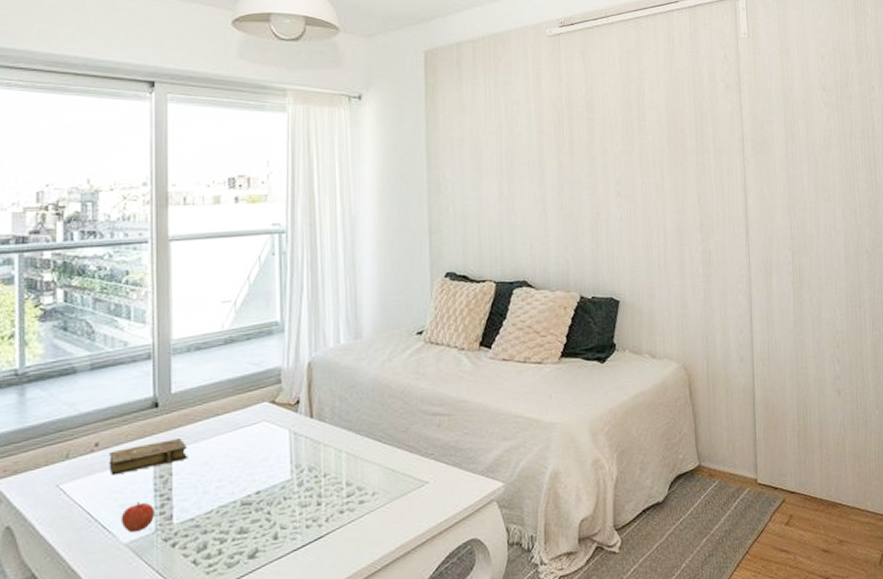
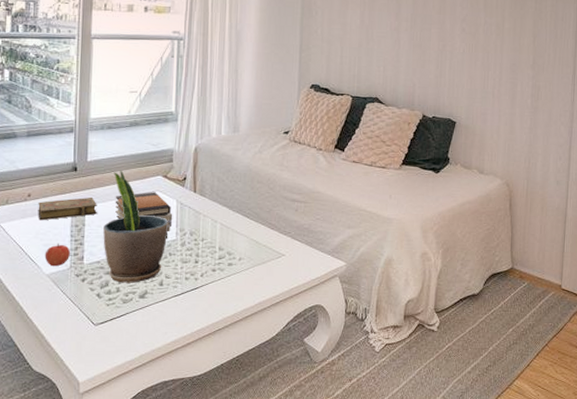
potted plant: none [197,399,281,543] -> present [103,170,169,283]
book stack: none [210,422,286,481] -> present [115,192,173,240]

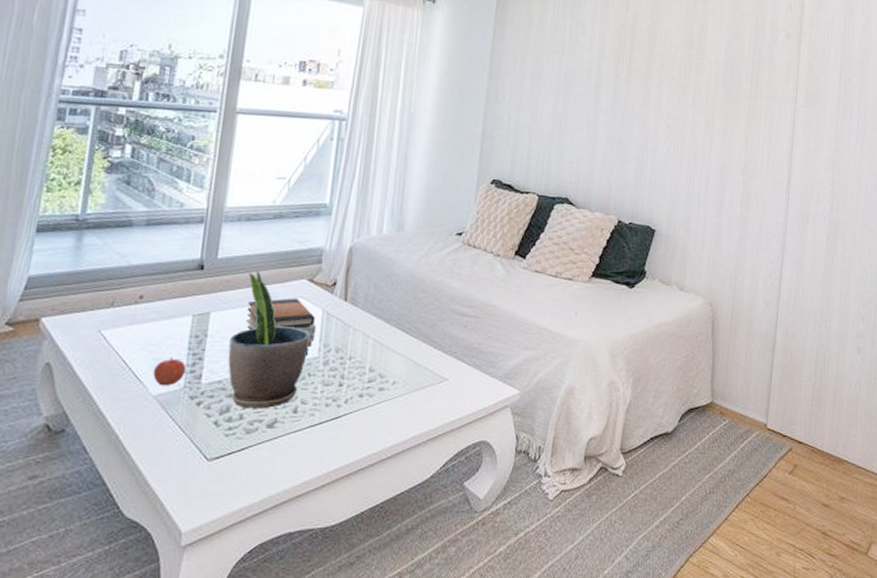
book: present [38,197,98,221] -> none [149,302,225,329]

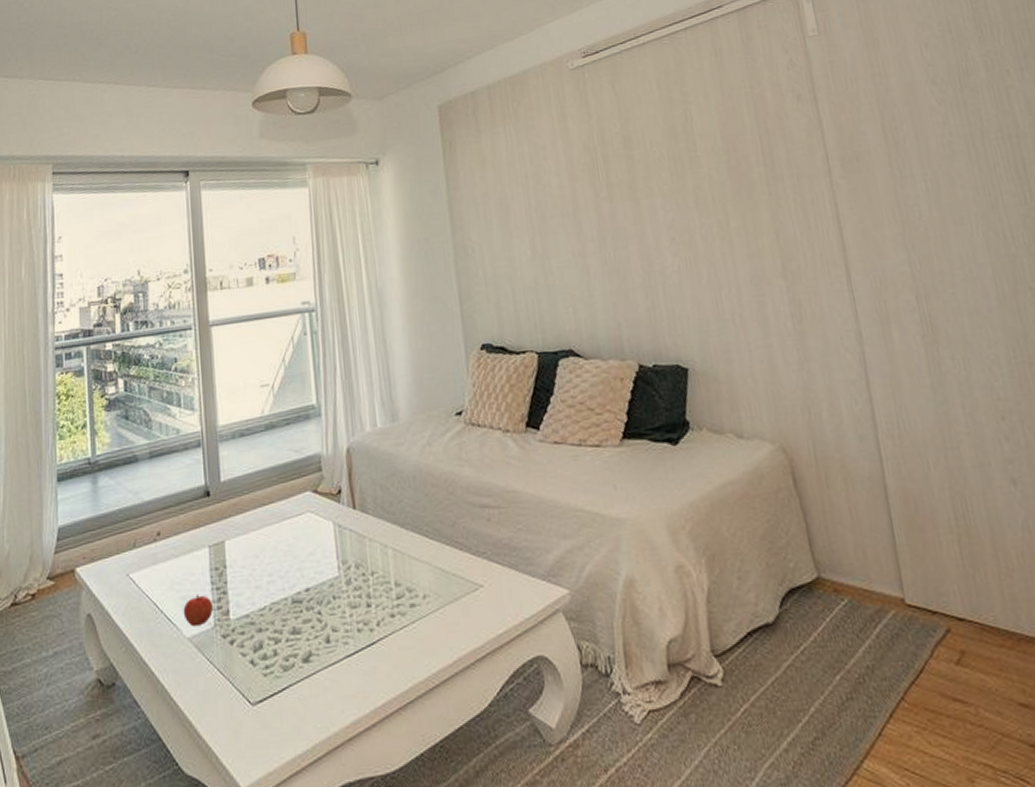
potted plant: present [228,270,311,409] -> none [249,488,328,643]
book stack: present [246,298,317,357] -> none [258,513,332,577]

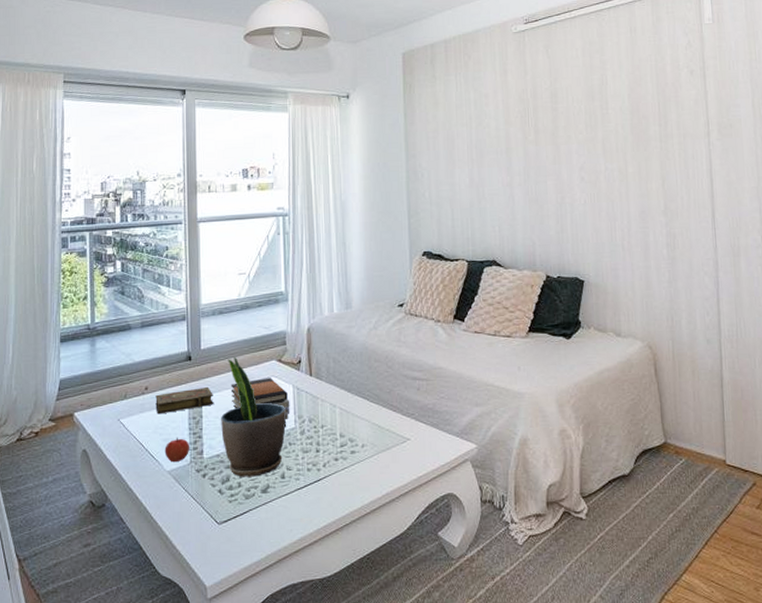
book: none [170,529,240,566] -> present [155,387,215,415]
potted plant: none [249,488,328,643] -> present [221,356,287,477]
book stack: none [258,513,332,577] -> present [230,378,290,428]

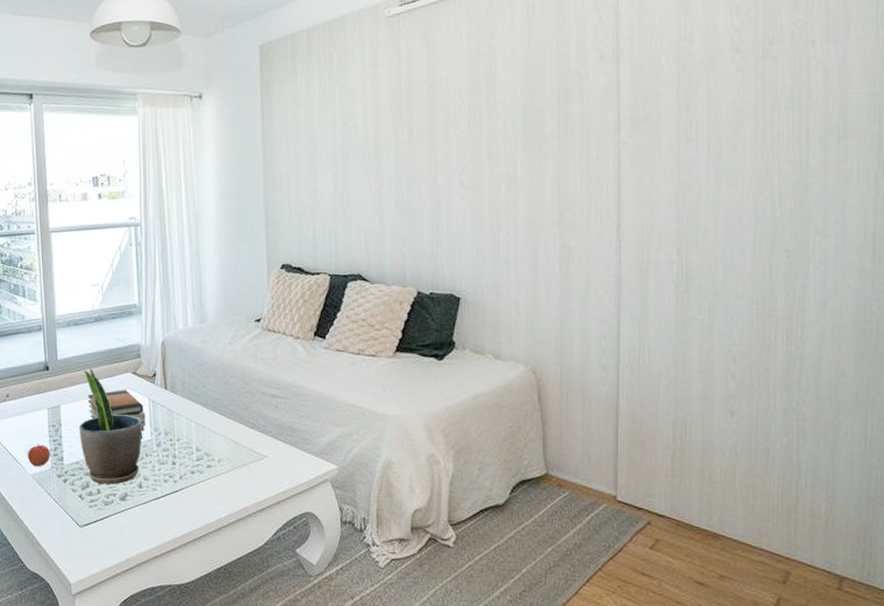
book: present [155,387,215,415] -> none [16,397,73,421]

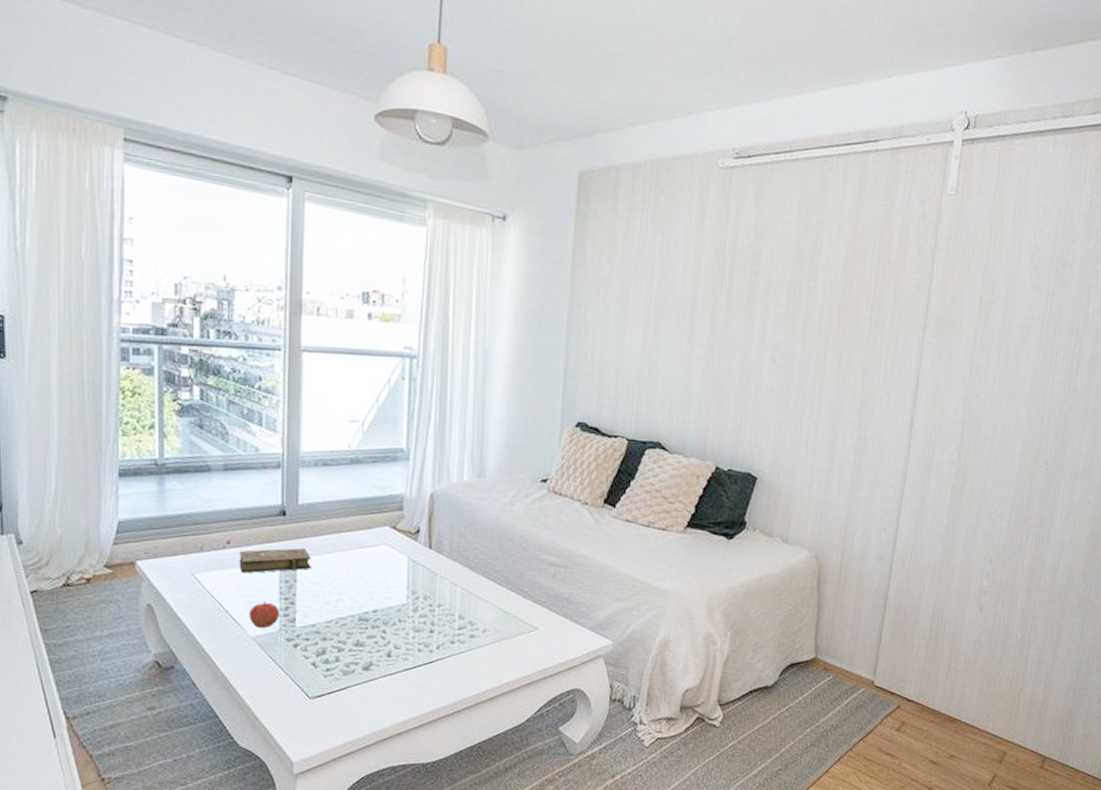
book: none [16,397,73,421] -> present [239,548,312,574]
potted plant: present [79,367,143,485] -> none [319,517,399,652]
book stack: present [87,390,146,440] -> none [332,545,403,603]

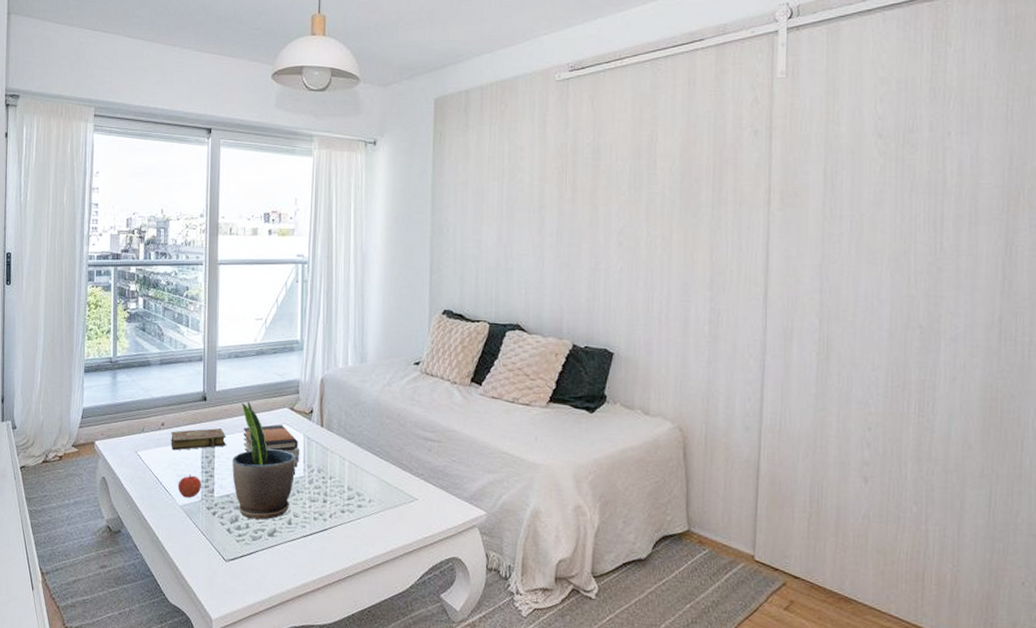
potted plant: none [319,517,399,652] -> present [232,400,296,520]
book stack: none [332,545,403,603] -> present [243,424,300,476]

